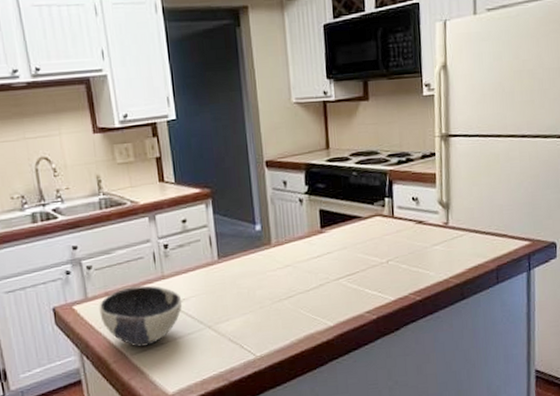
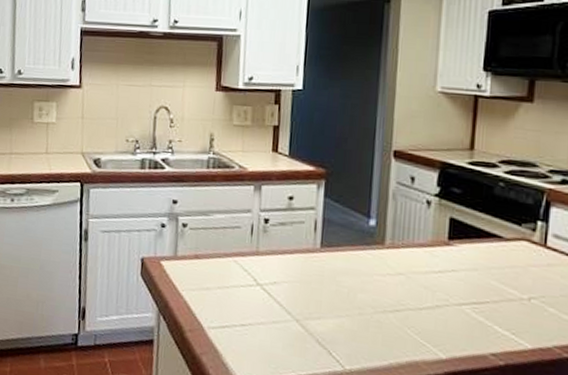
bowl: present [99,285,183,347] -> none [185,255,273,324]

